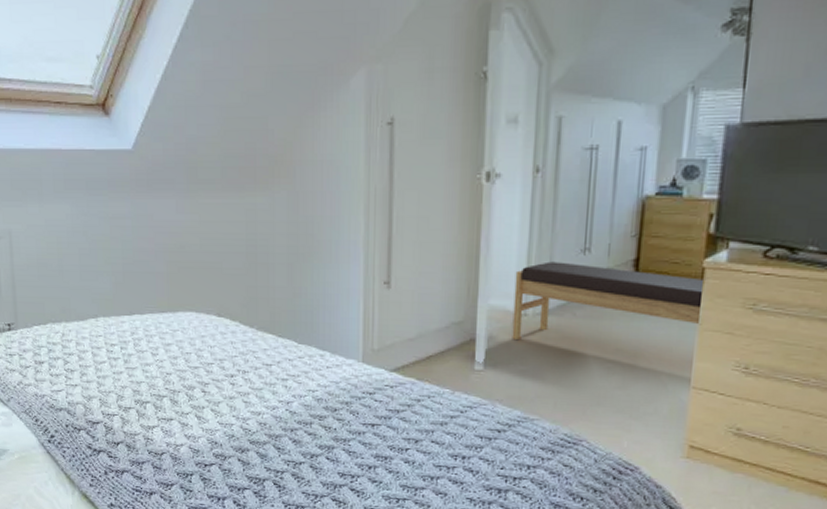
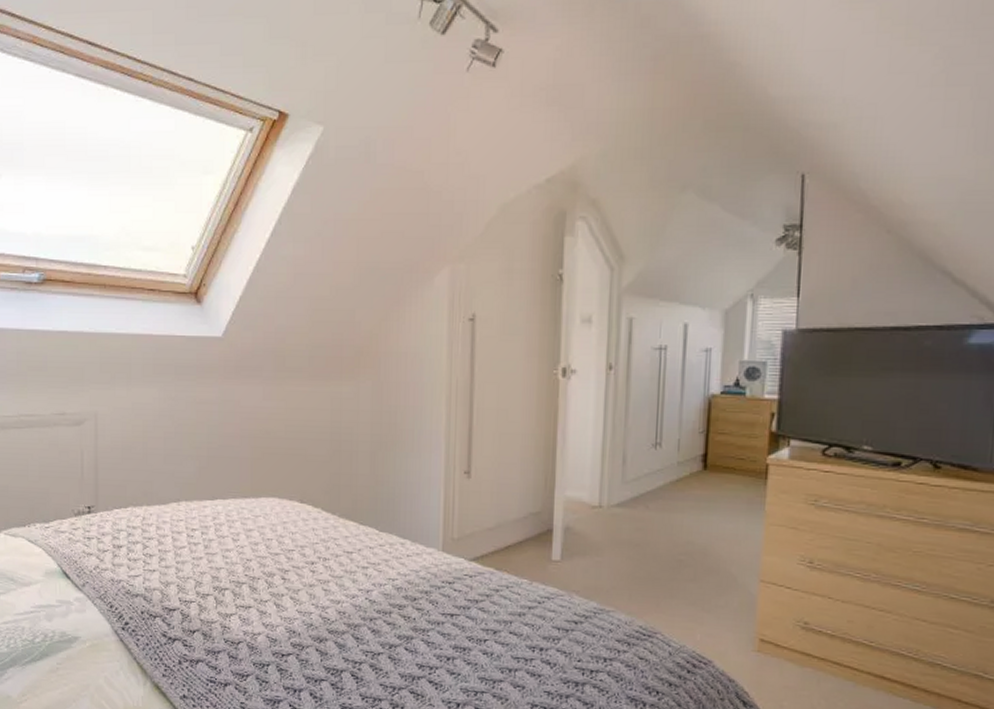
bench: present [512,261,707,339] -> none [588,455,771,531]

